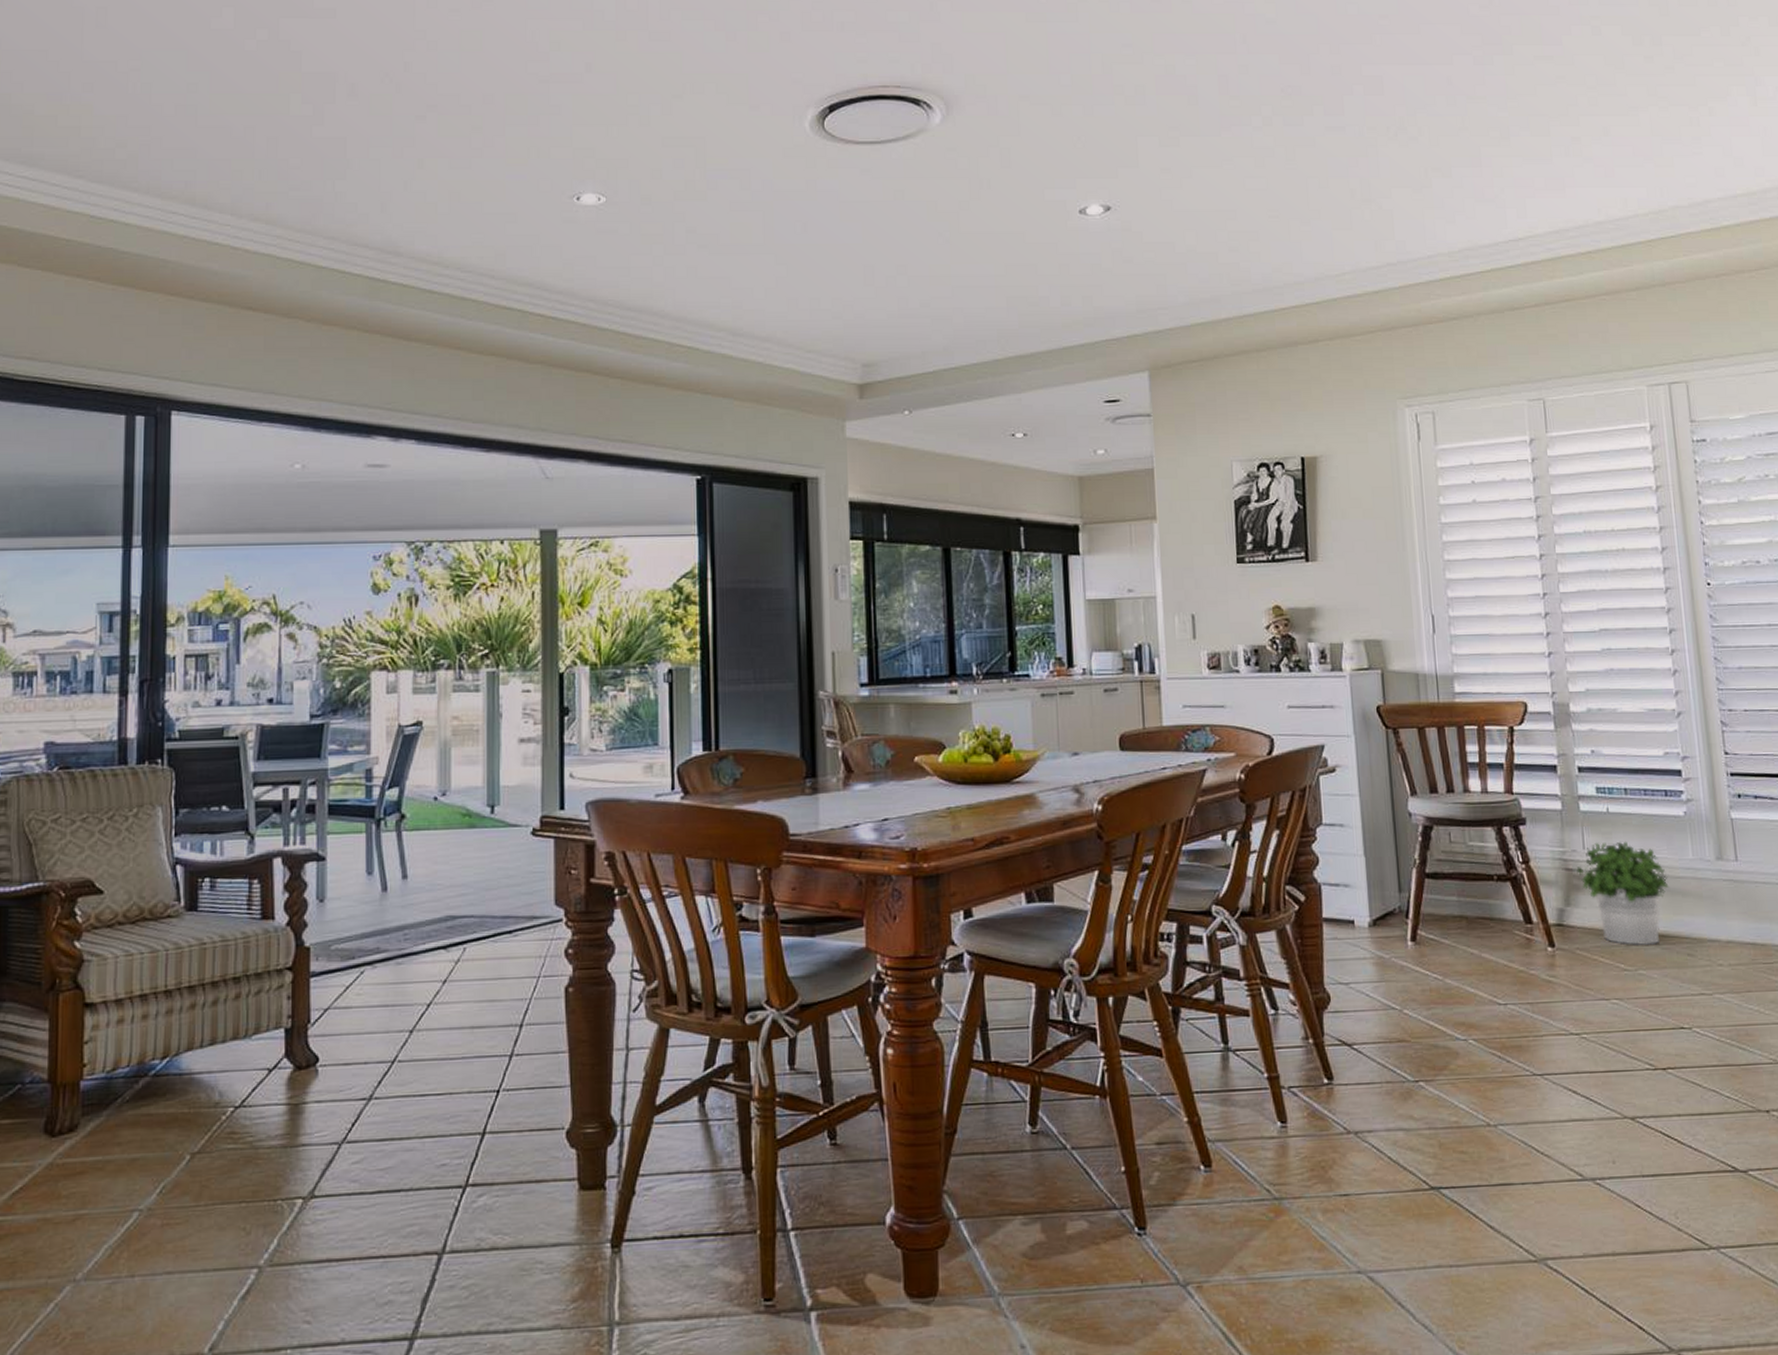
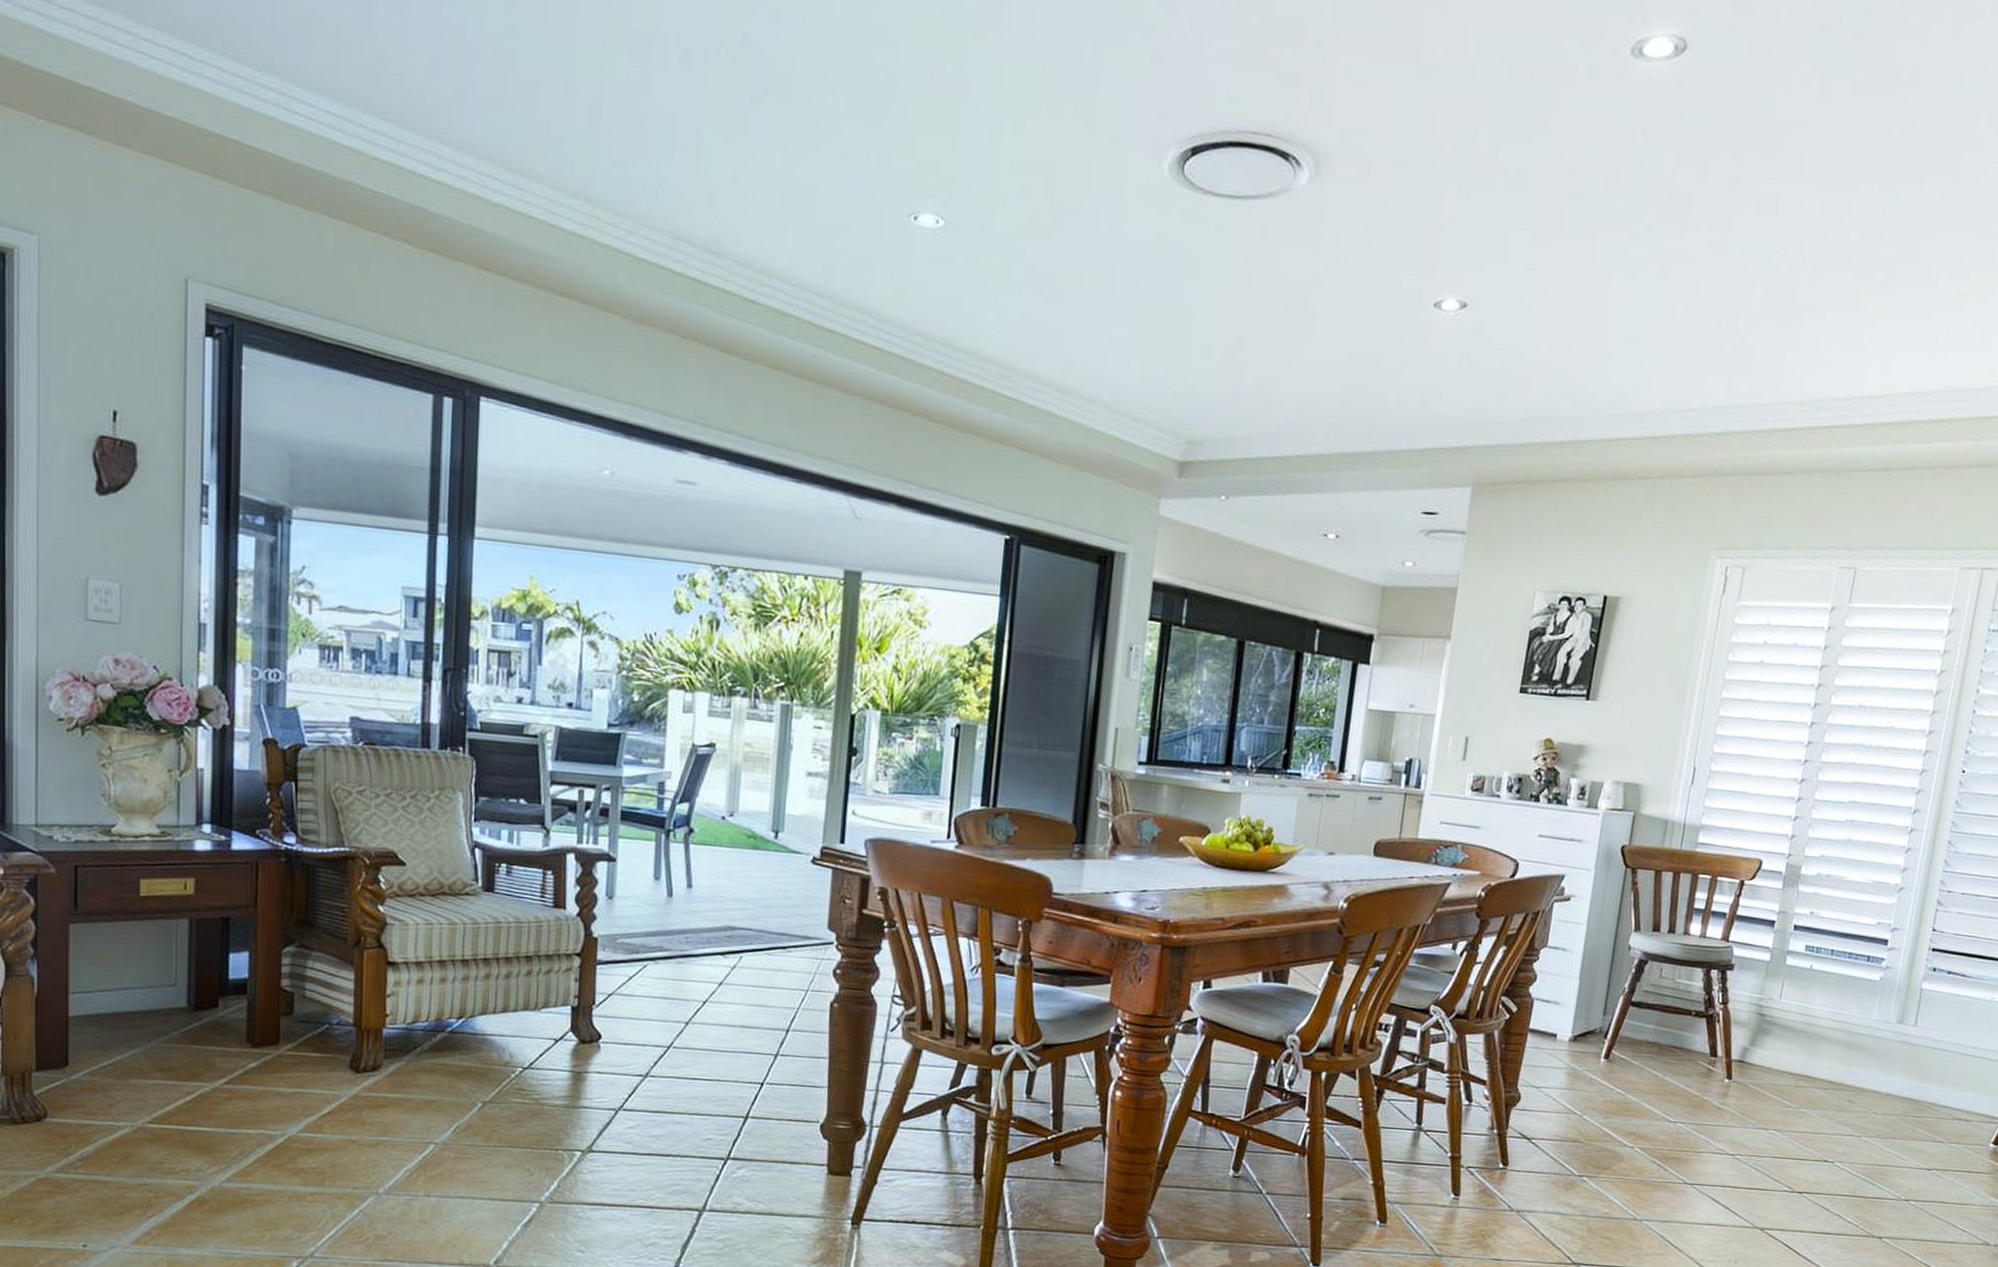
potted plant: present [1576,841,1669,946] -> none [1768,995,1850,1089]

